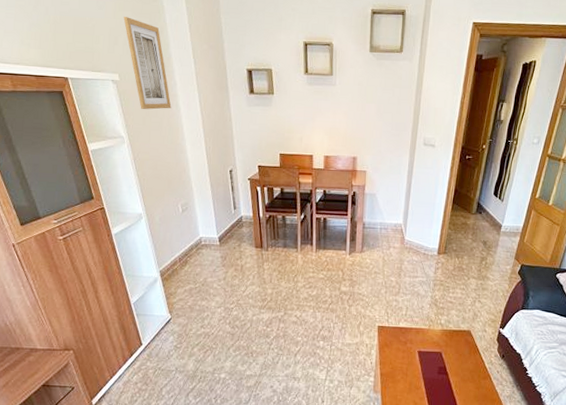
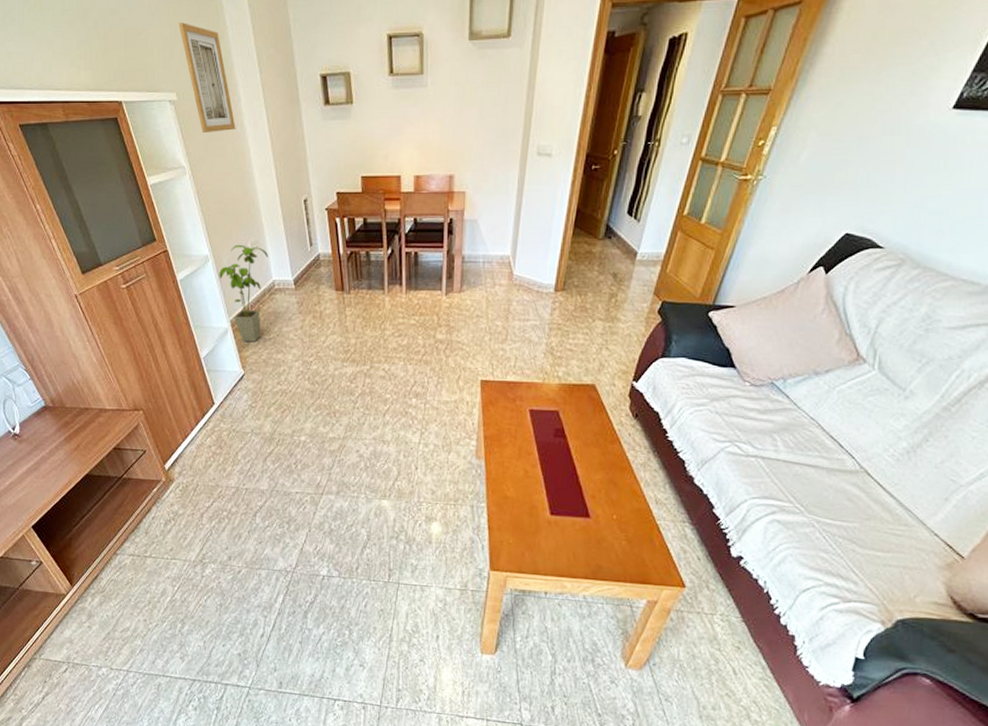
house plant: none [151,205,196,291] -> present [219,244,268,343]

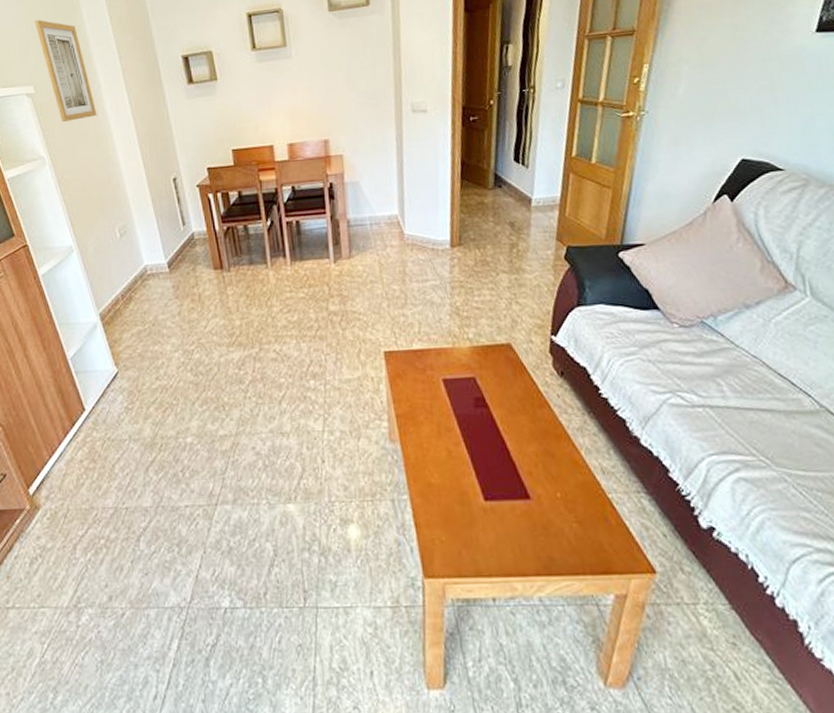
house plant: present [219,244,268,343] -> none [85,231,138,336]

